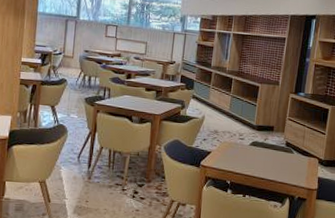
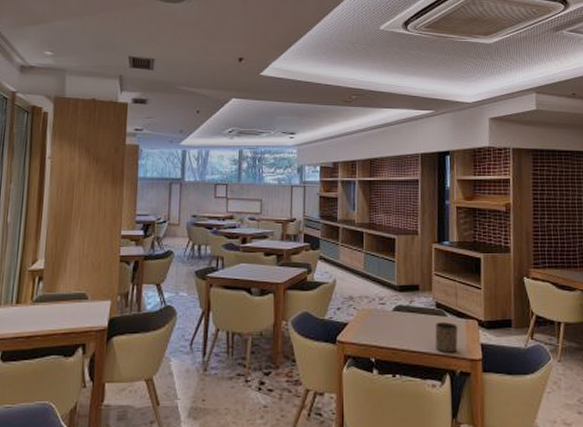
cup: none [280,158,302,183] -> present [435,322,458,353]

